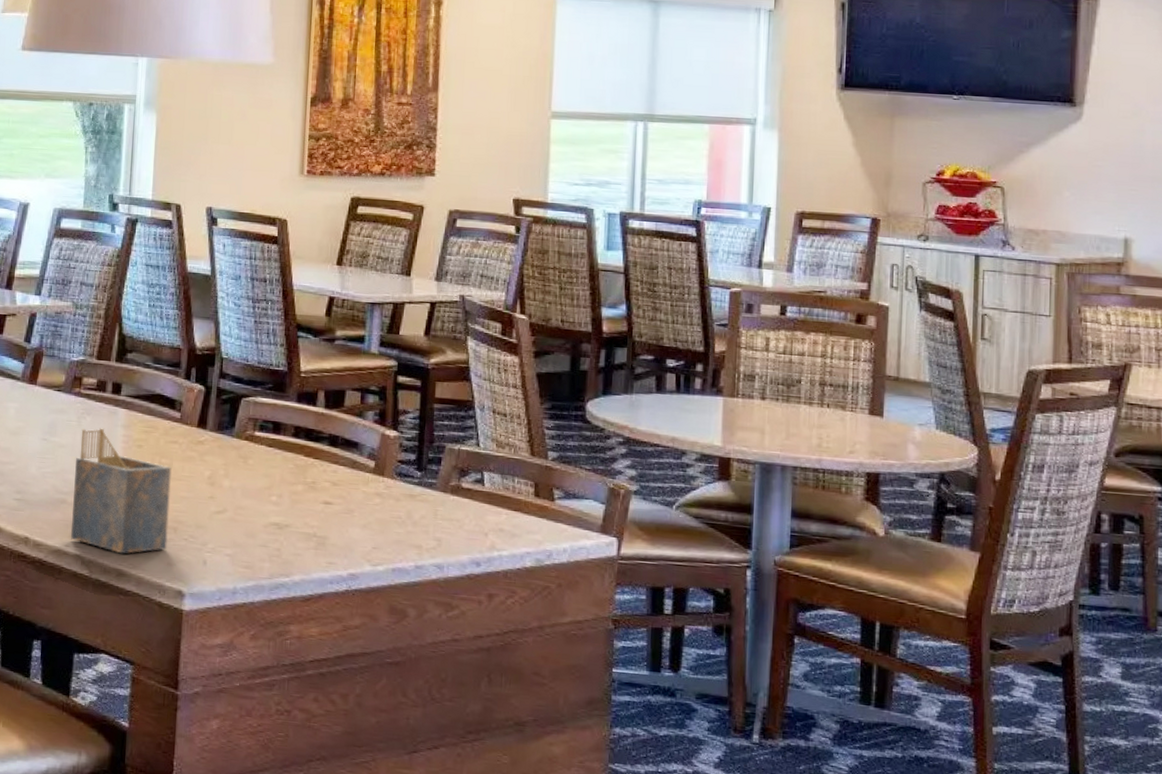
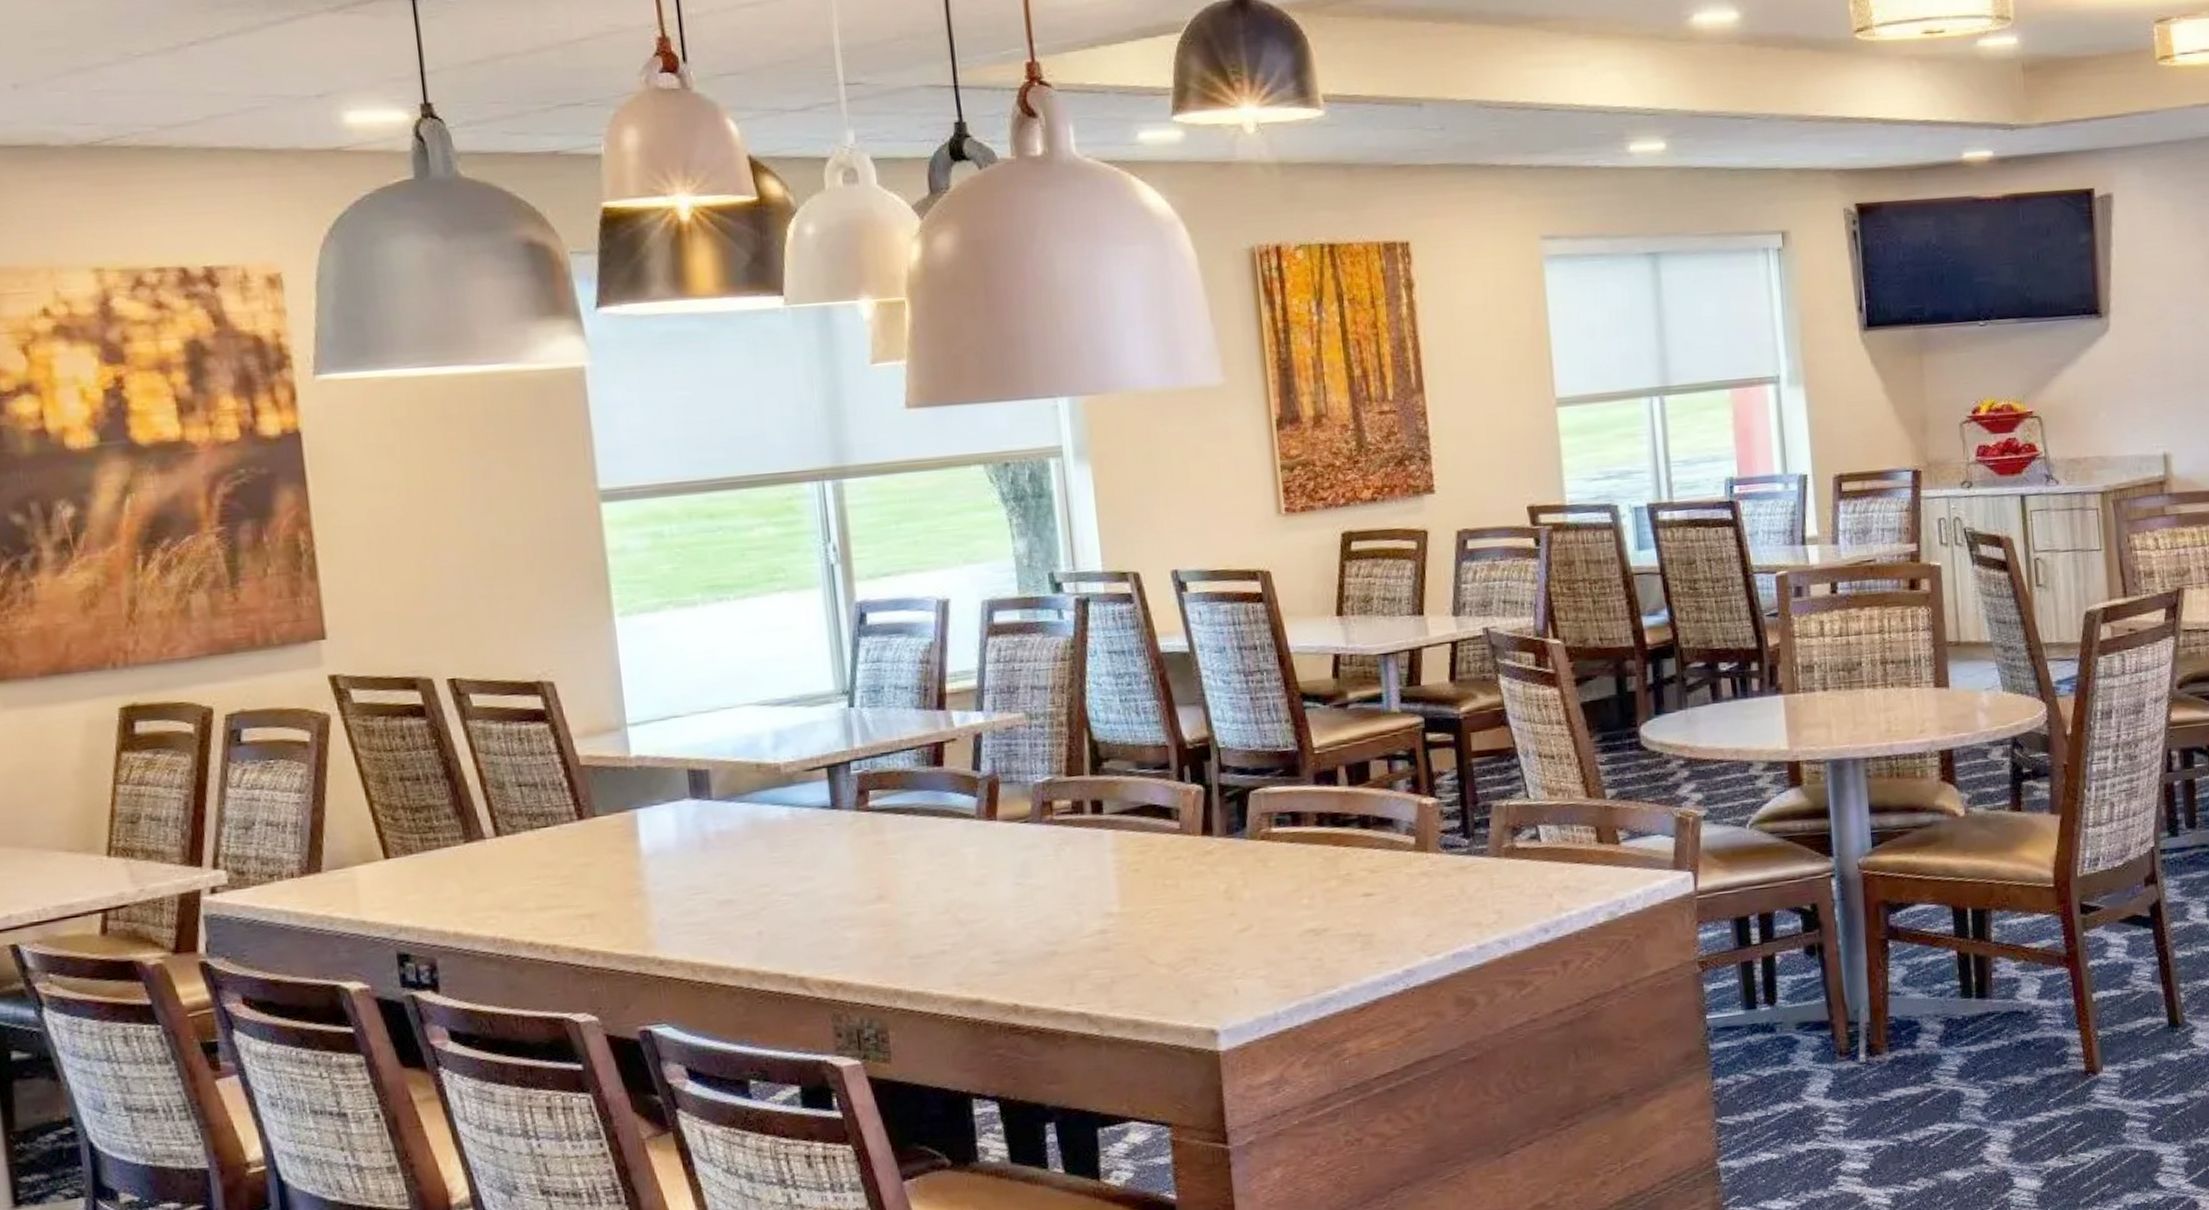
napkin holder: present [71,428,172,554] -> none [1061,857,1188,1001]

